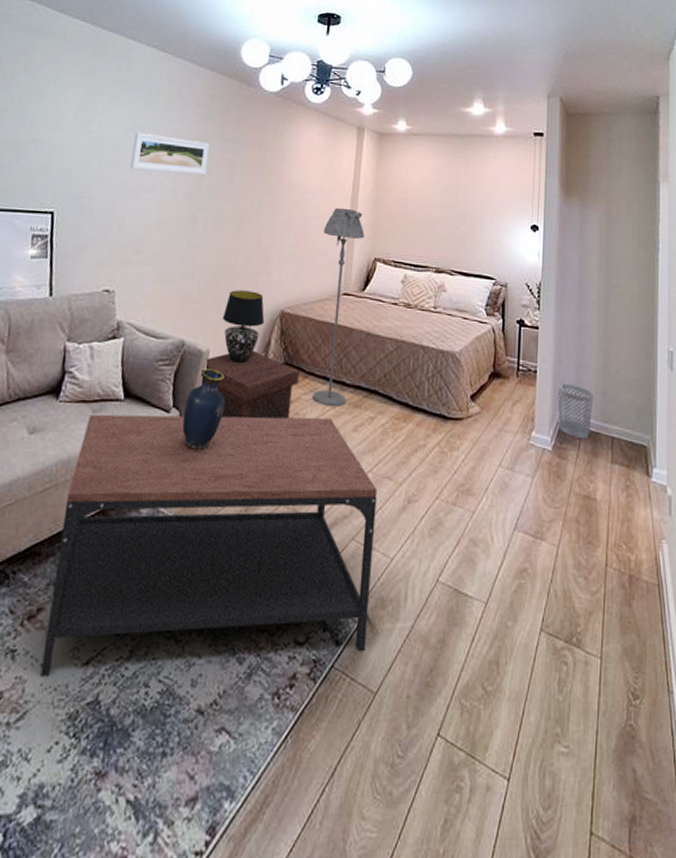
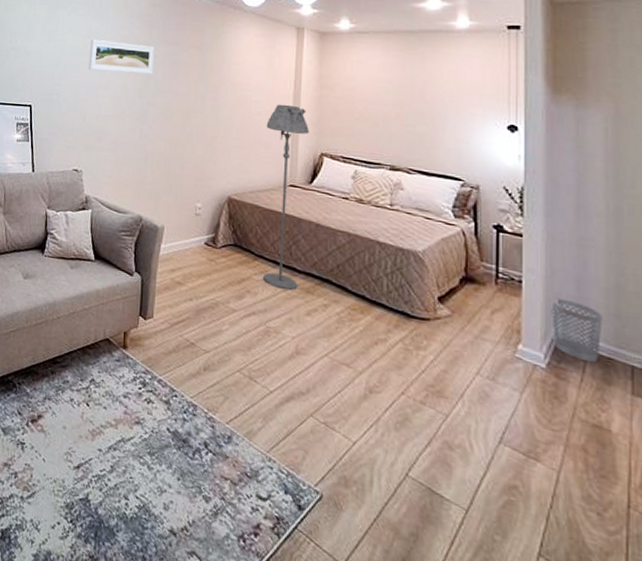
coffee table: present [40,414,377,677] -> none [43,269,335,523]
vase: present [182,369,226,450] -> none [144,242,181,312]
side table: present [200,351,299,419] -> none [157,230,249,295]
table lamp: present [222,290,265,363] -> none [173,175,213,241]

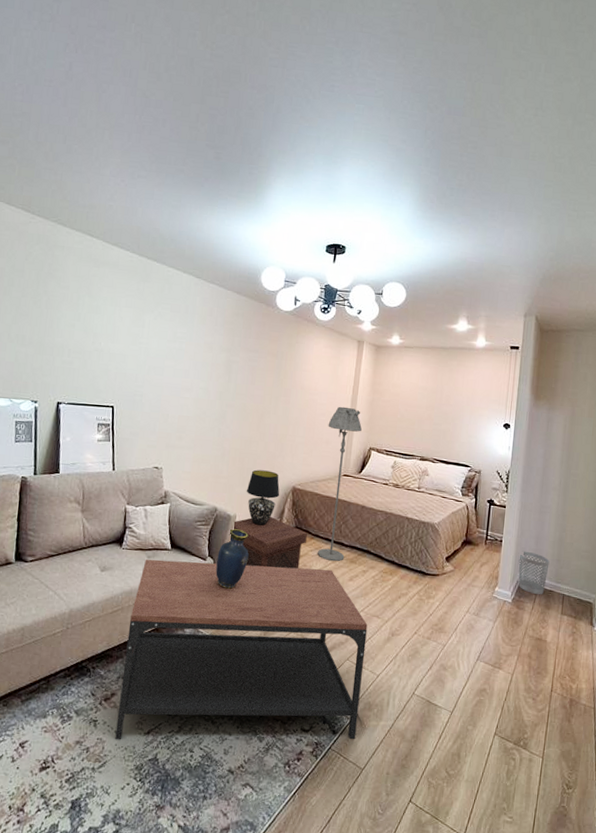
coffee table: none [43,269,335,523] -> present [115,559,368,740]
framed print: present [88,40,154,74] -> none [172,344,235,379]
vase: none [144,242,181,312] -> present [216,529,249,589]
side table: none [157,230,249,295] -> present [229,517,307,569]
table lamp: none [173,175,213,241] -> present [246,469,280,526]

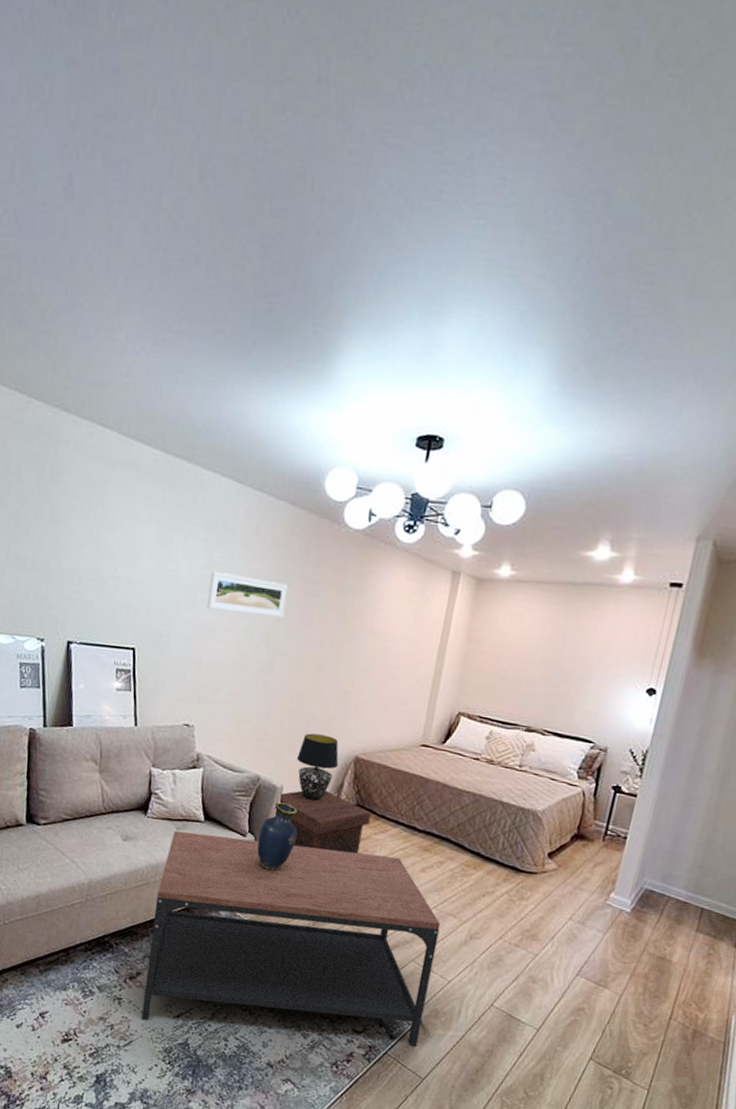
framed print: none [172,344,235,379] -> present [206,571,288,618]
floor lamp: present [317,406,362,562] -> none [382,657,450,849]
wastebasket: present [518,551,550,595] -> none [642,851,689,907]

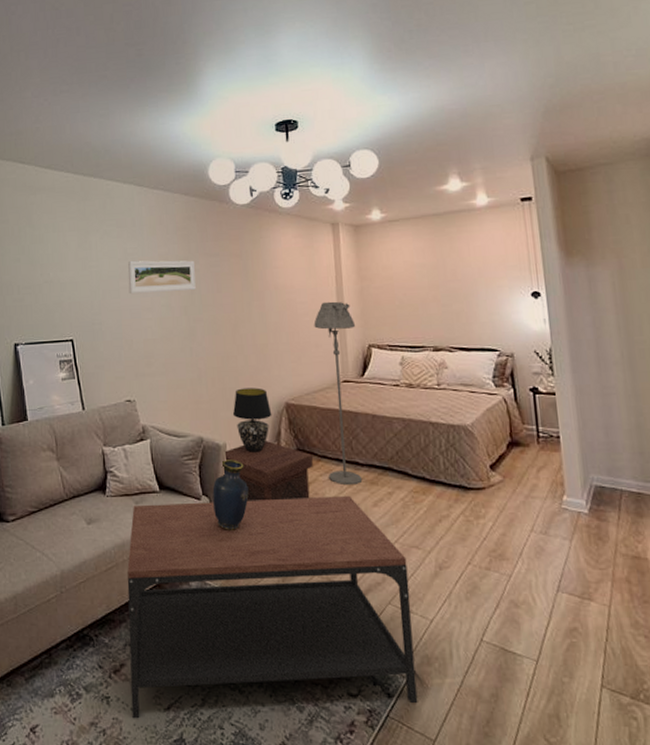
floor lamp: none [382,657,450,849] -> present [313,301,363,486]

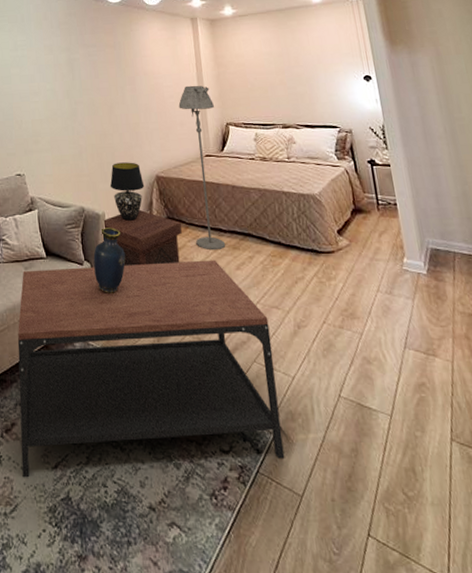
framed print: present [128,260,196,293] -> none [18,50,77,80]

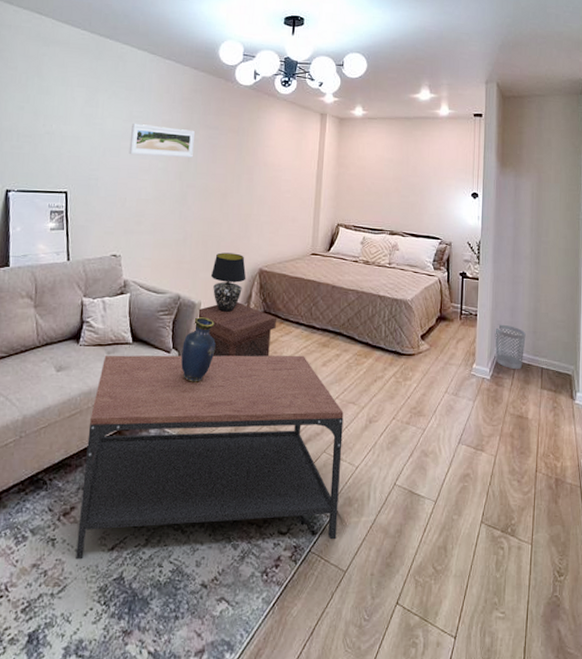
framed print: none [18,50,77,80] -> present [129,124,195,157]
floor lamp: present [178,85,226,251] -> none [288,182,328,347]
wastebasket: none [422,212,463,262] -> present [495,324,526,370]

